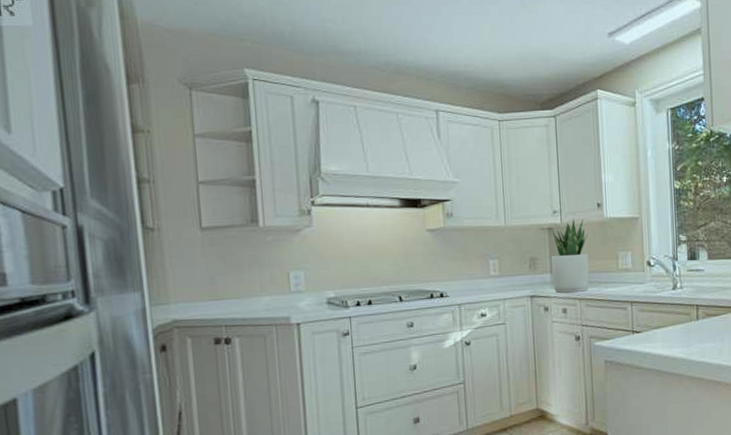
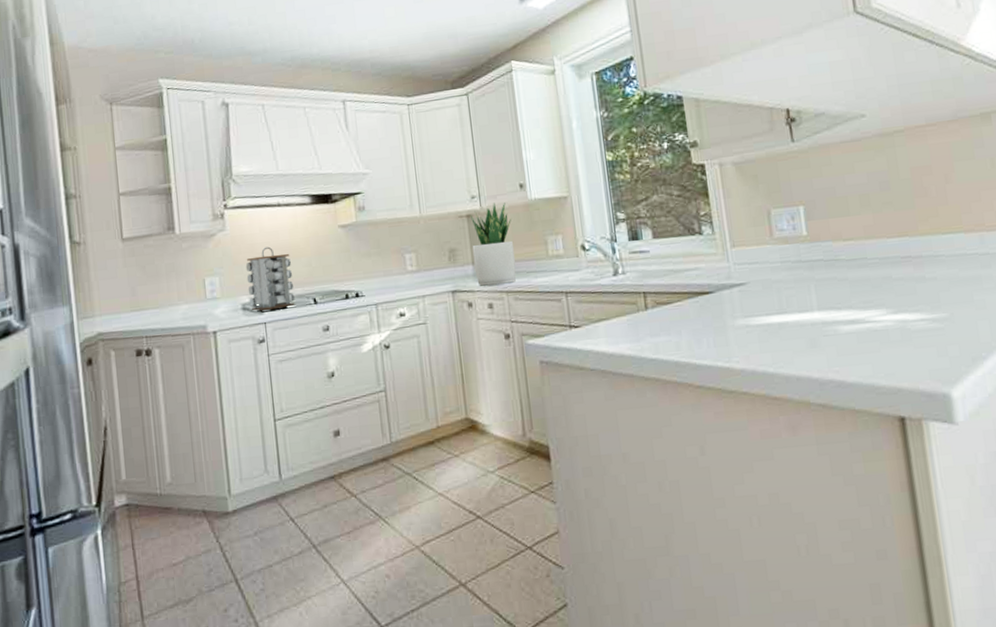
spice rack: none [332,245,381,306] -> present [245,246,295,312]

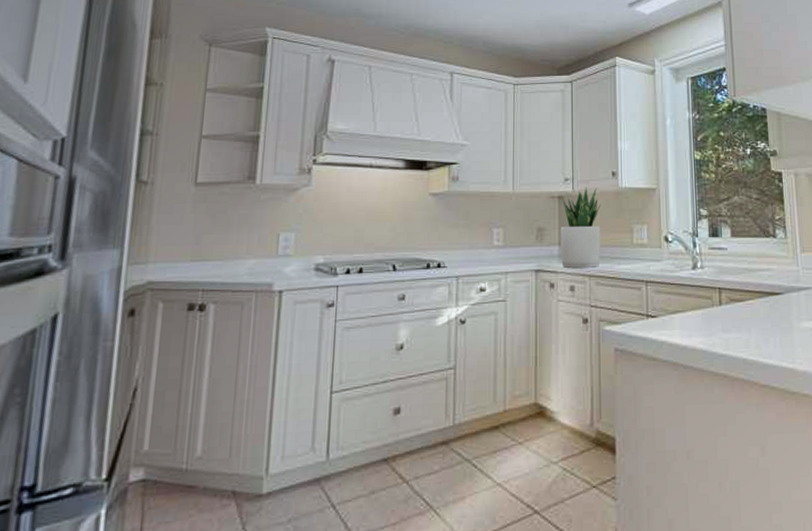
spice rack: present [245,246,295,312] -> none [323,207,375,274]

